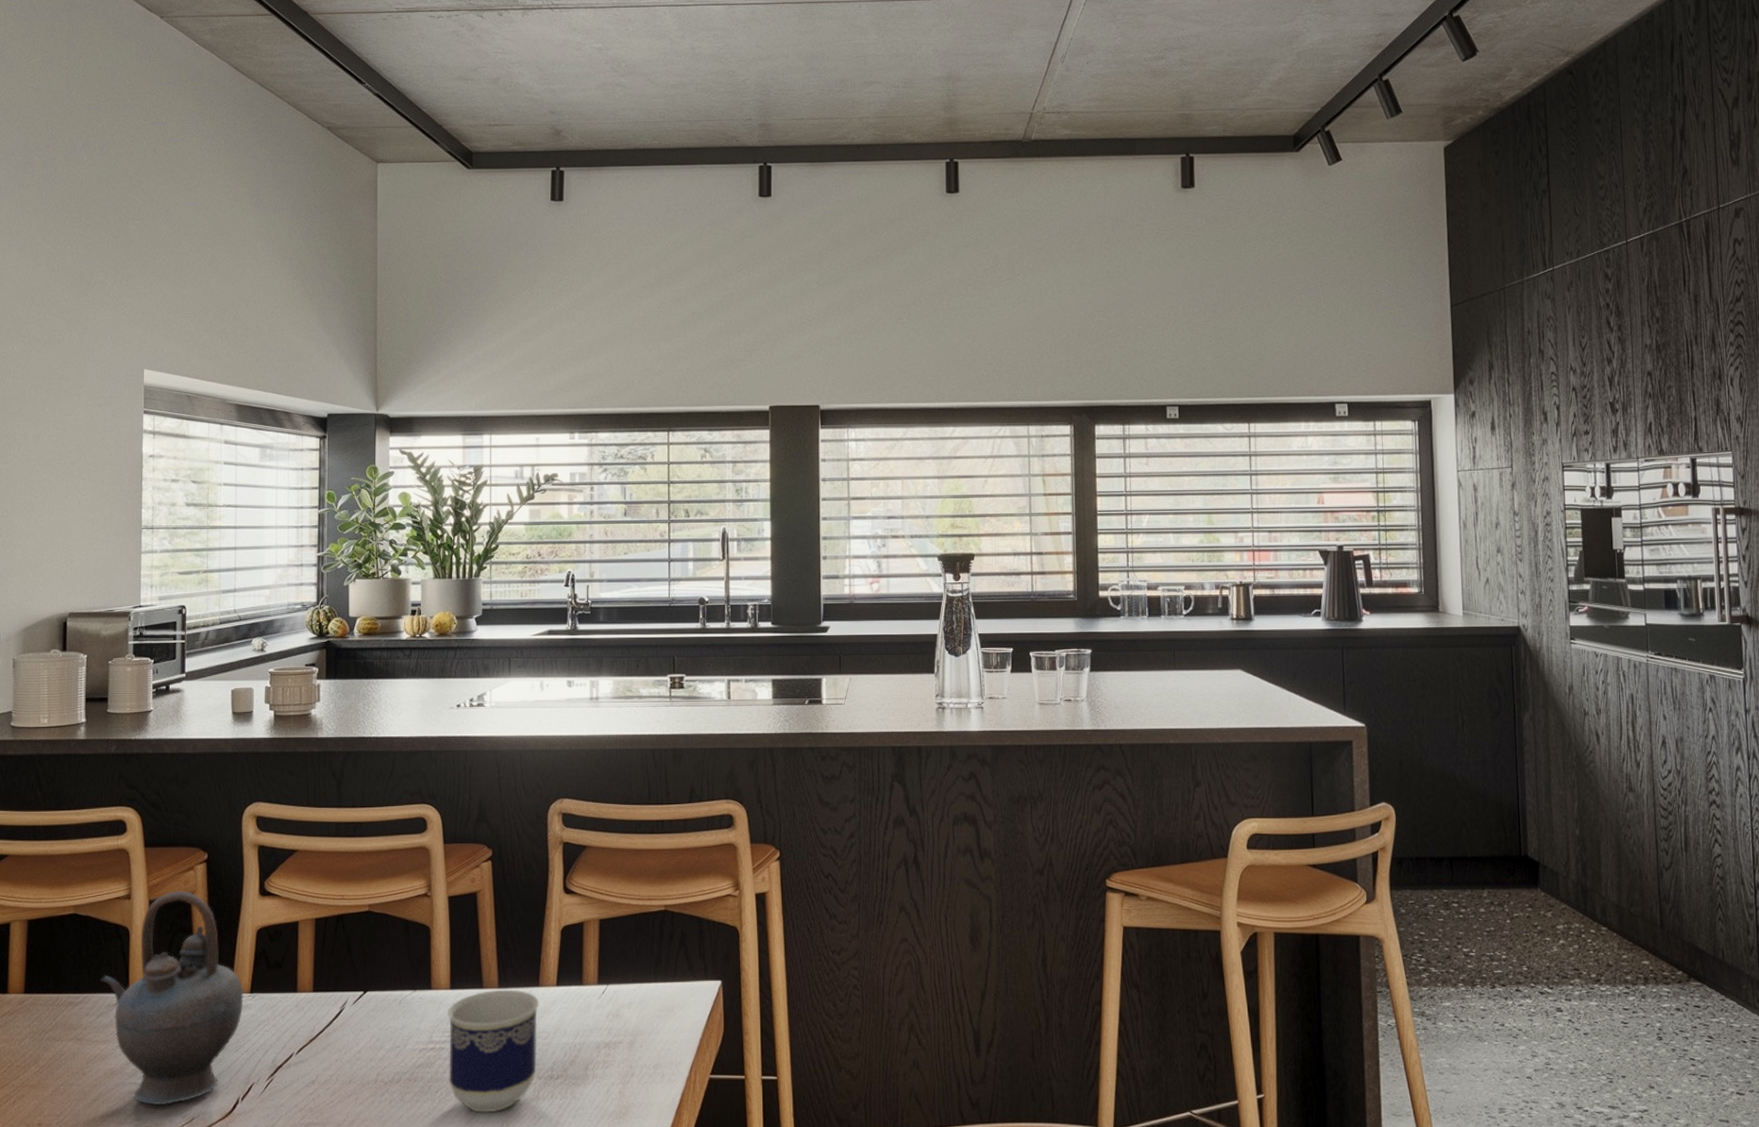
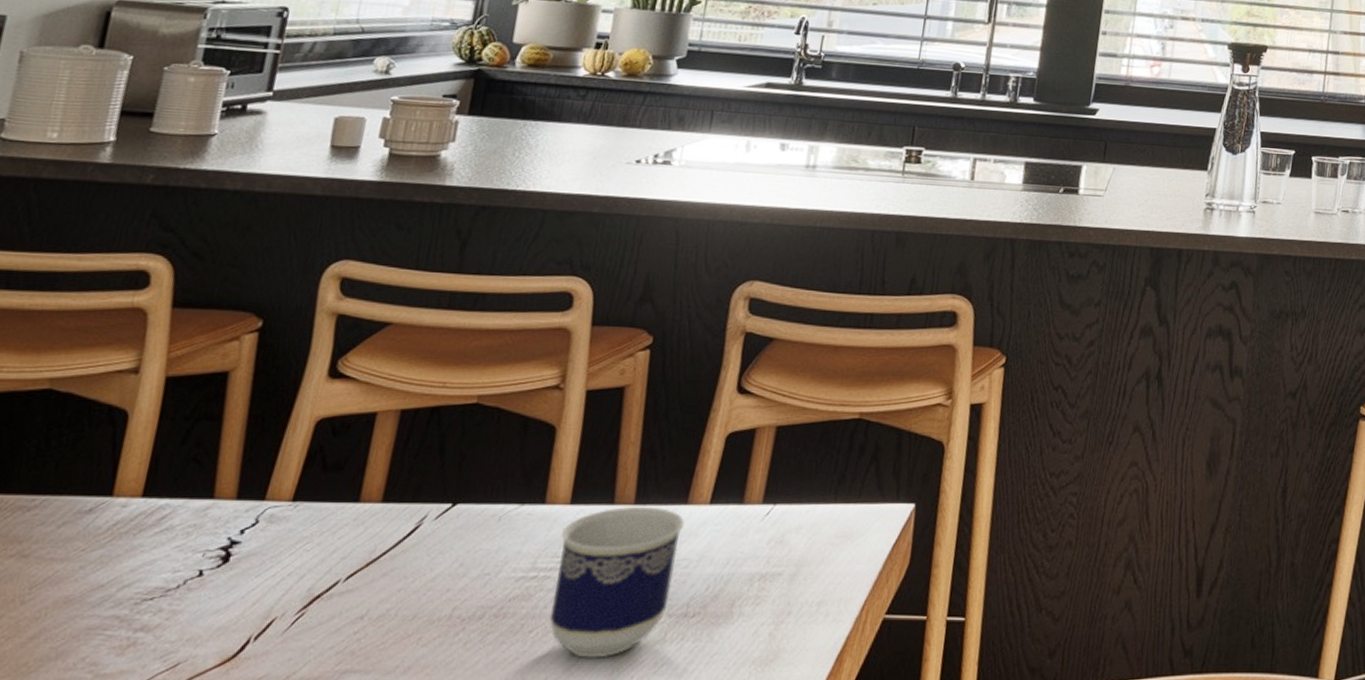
teapot: present [101,891,244,1105] -> none [72,366,283,645]

